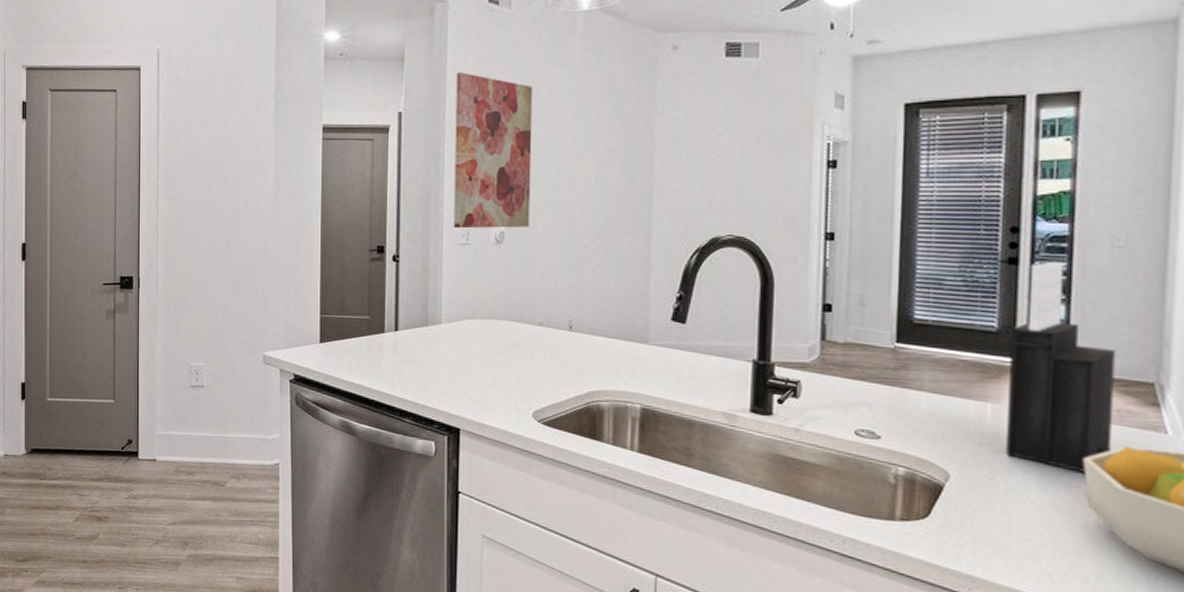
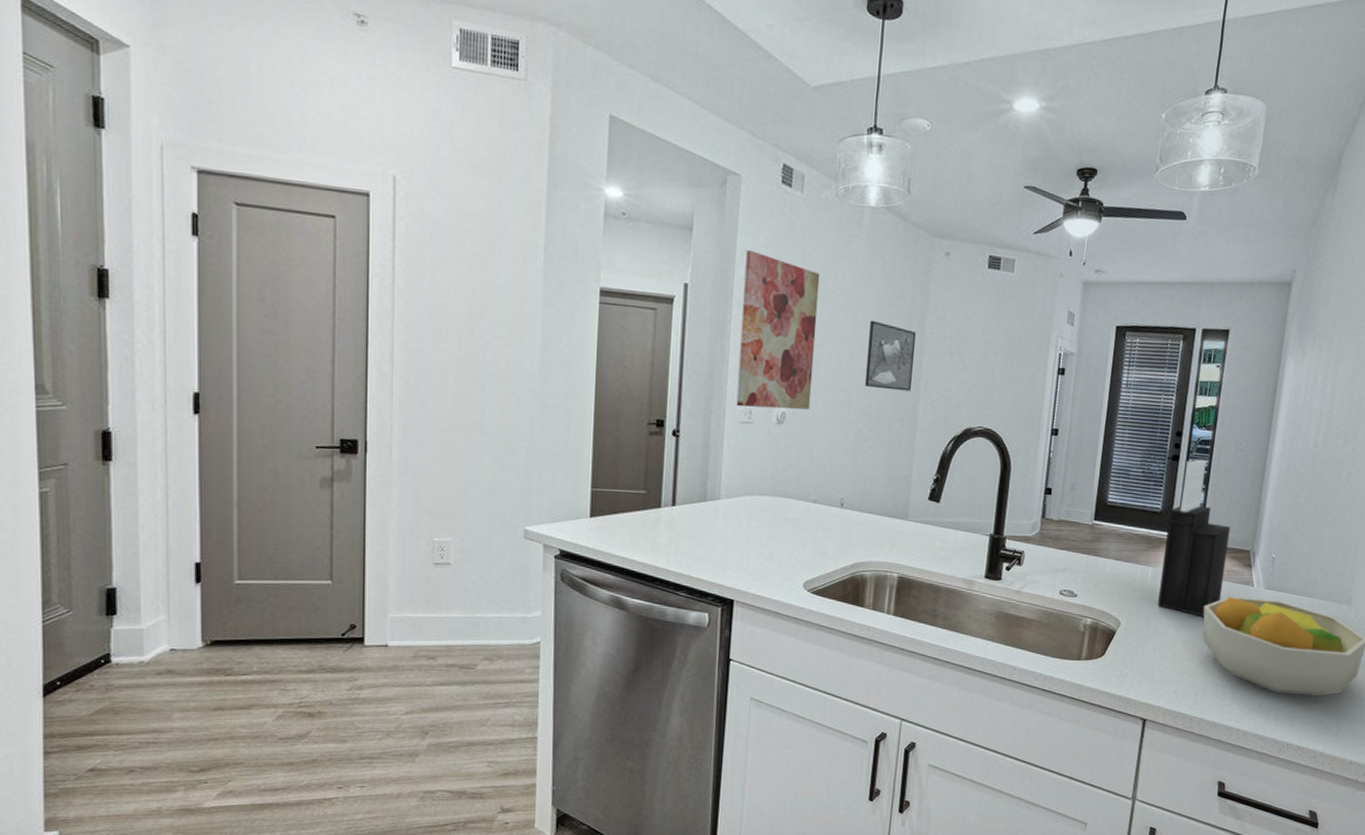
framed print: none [589,128,645,201] -> present [865,320,917,392]

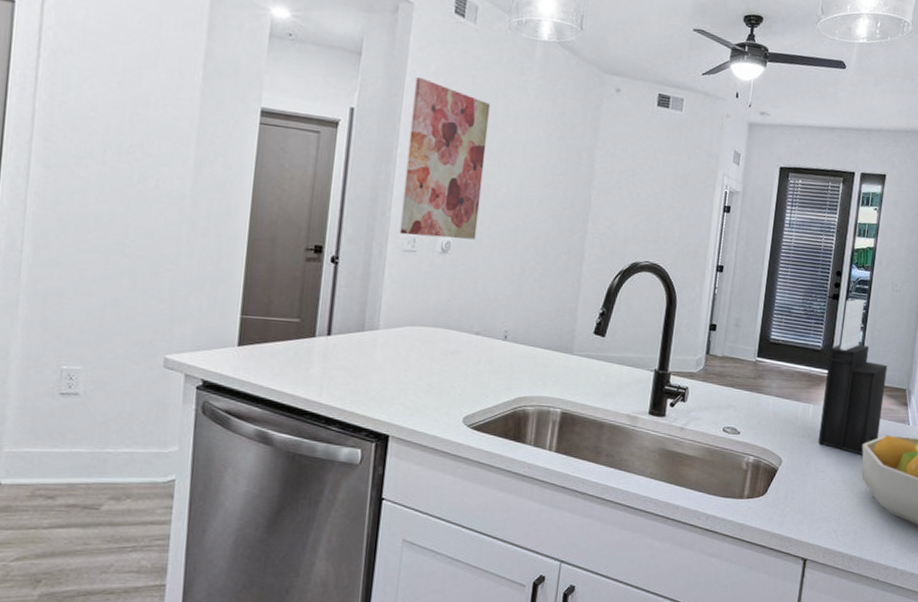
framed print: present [865,320,917,392] -> none [533,152,586,224]

